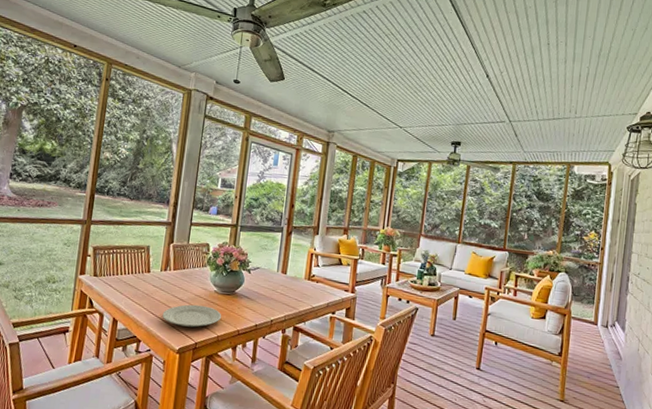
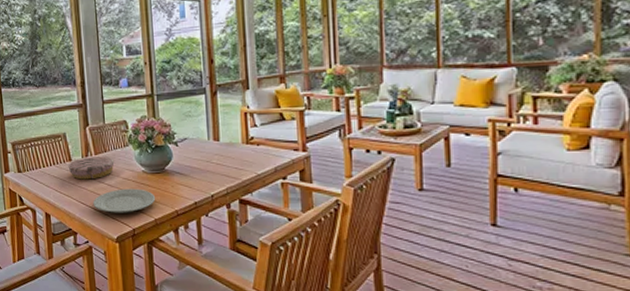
plate: none [145,271,191,293] -> present [68,156,115,180]

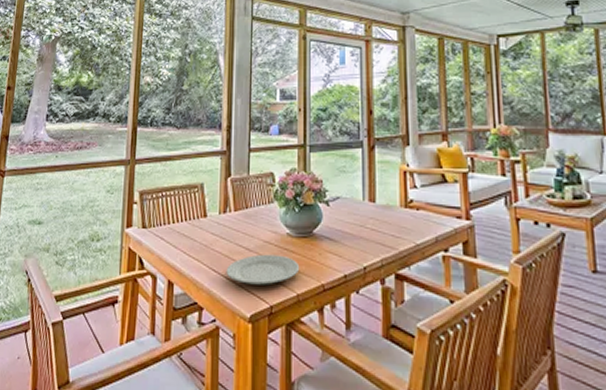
plate: present [68,156,115,180] -> none [201,213,256,241]

